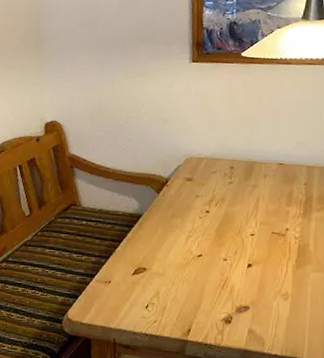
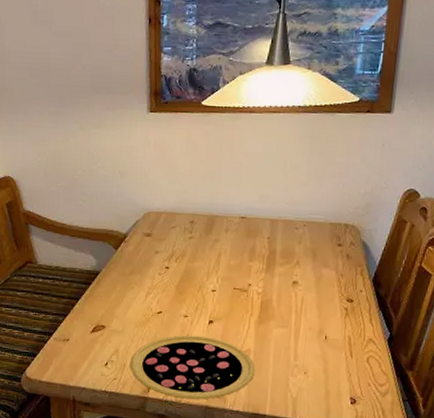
pizza: none [170,278,293,343] -> present [130,335,255,400]

